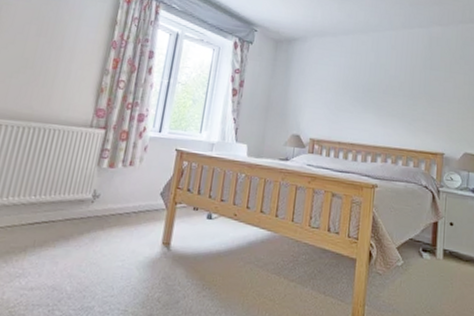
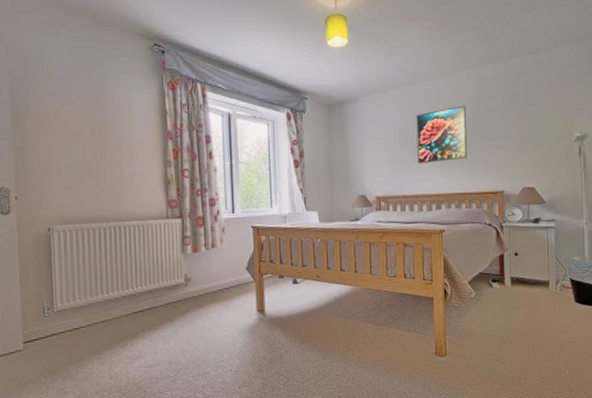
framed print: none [358,60,413,114] -> present [416,106,467,164]

